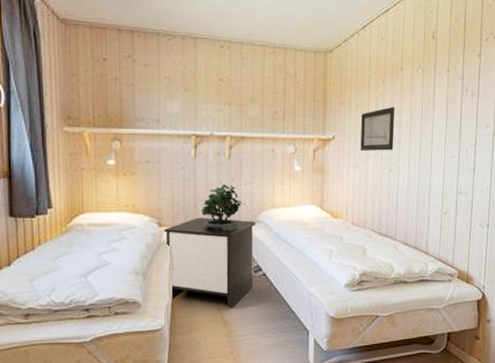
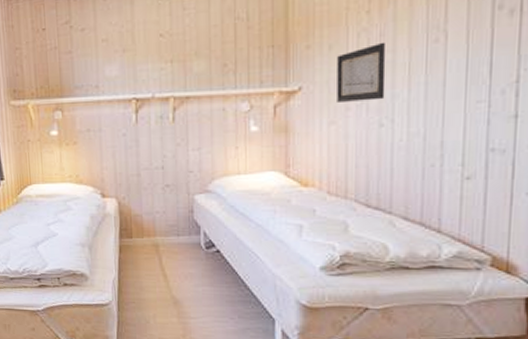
nightstand: present [164,217,255,308] -> none [108,187,206,287]
potted plant: present [202,181,241,230] -> none [145,147,189,201]

